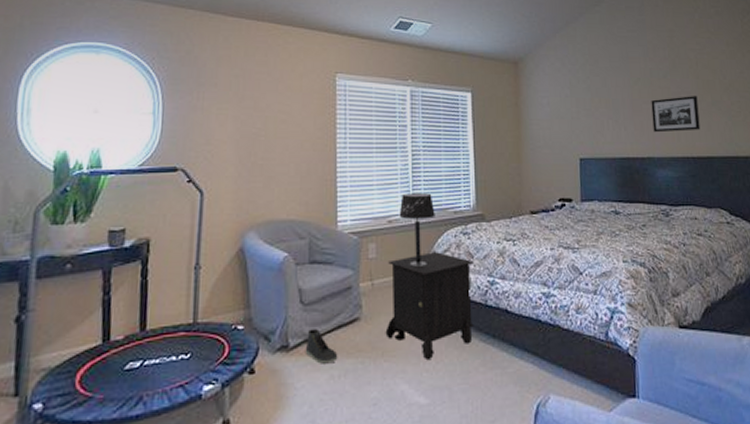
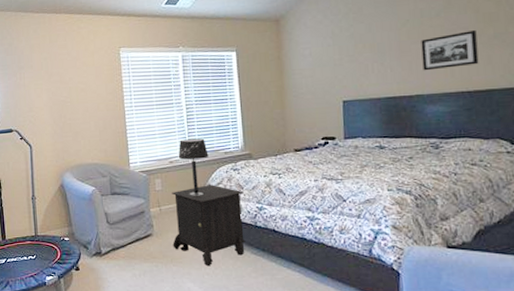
sneaker: present [305,329,338,364] -> none [113,241,138,266]

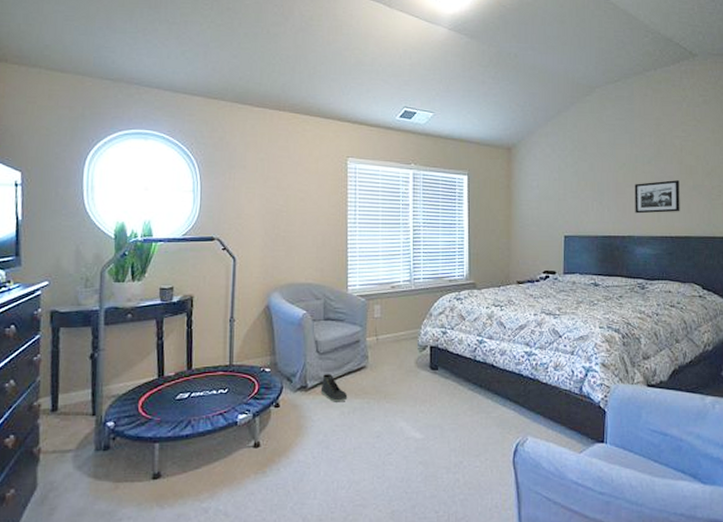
sneaker: none [113,241,138,266] -> present [320,374,348,402]
nightstand: present [172,185,246,267] -> none [387,314,465,404]
table lamp: present [178,138,209,196] -> none [401,263,433,326]

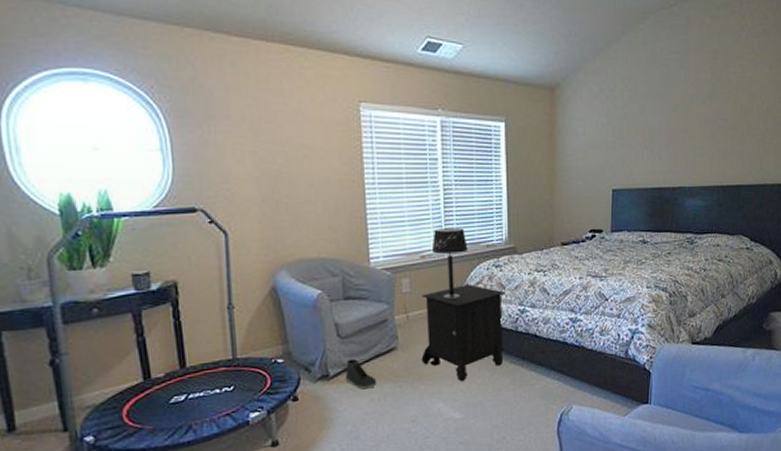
nightstand: none [387,314,465,404] -> present [421,284,505,382]
table lamp: none [401,263,433,326] -> present [431,228,468,299]
picture frame: present [634,180,680,214] -> none [687,123,734,162]

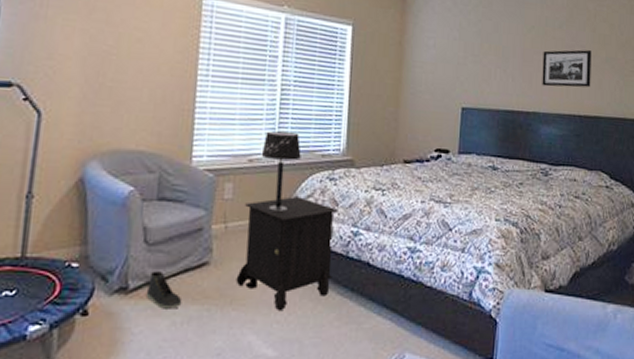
picture frame: none [687,123,734,162] -> present [542,50,592,88]

